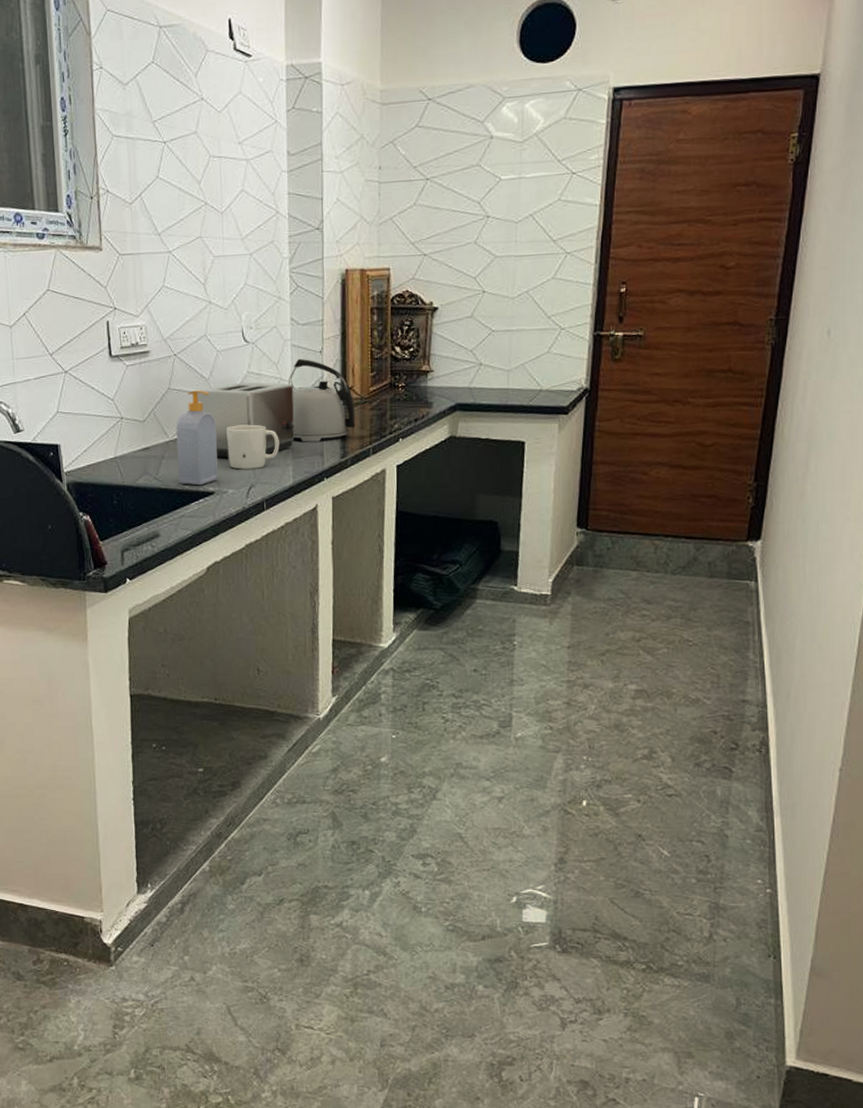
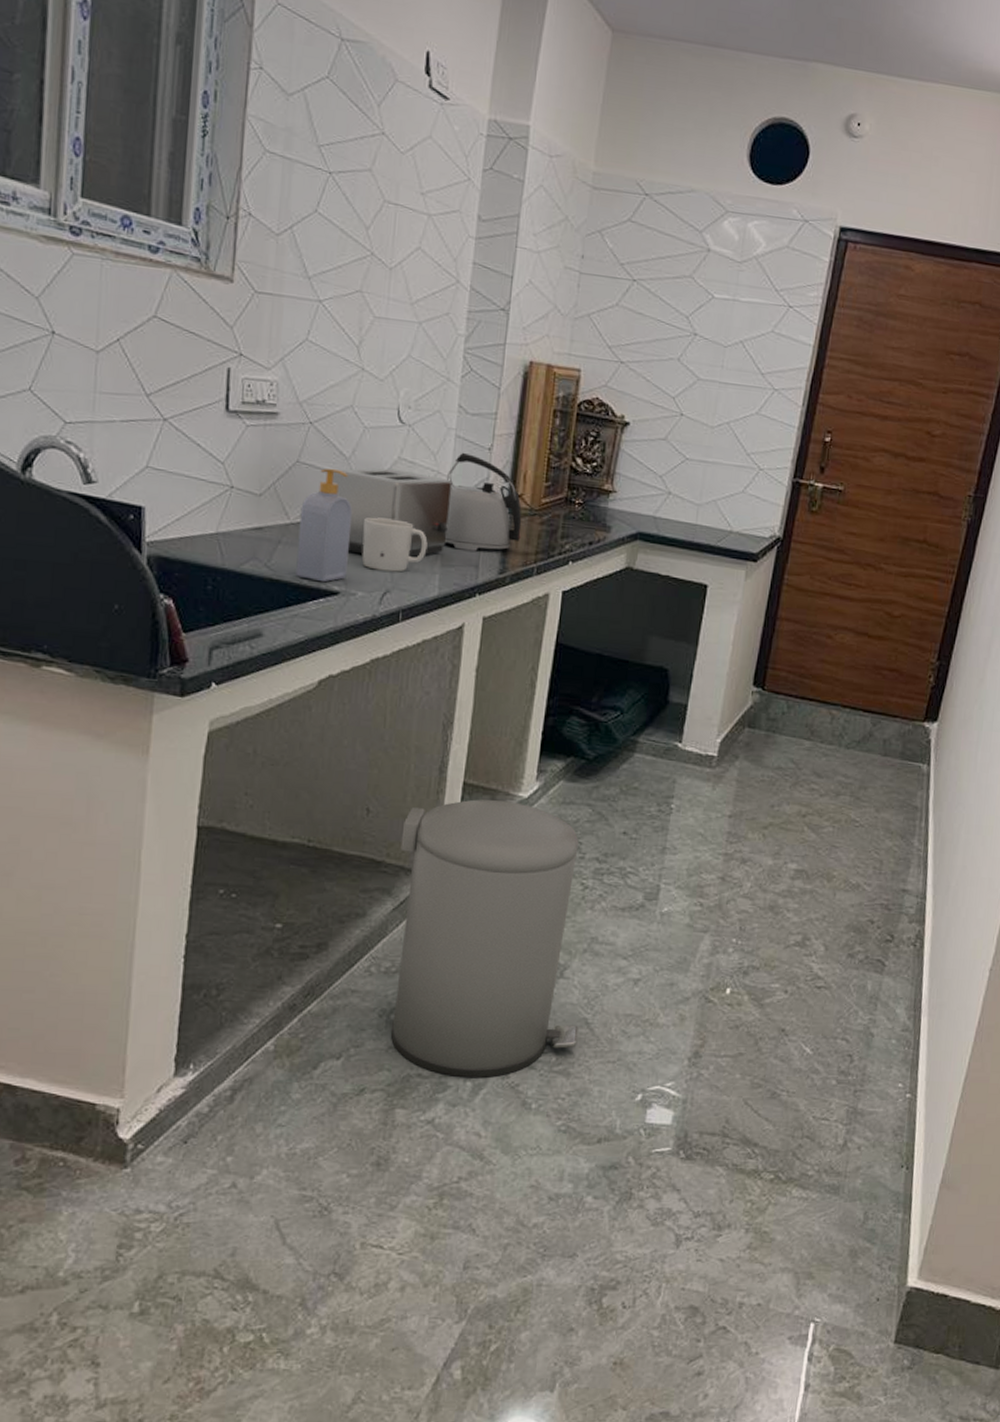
pedal bin: none [287,651,455,888] -> present [390,799,579,1078]

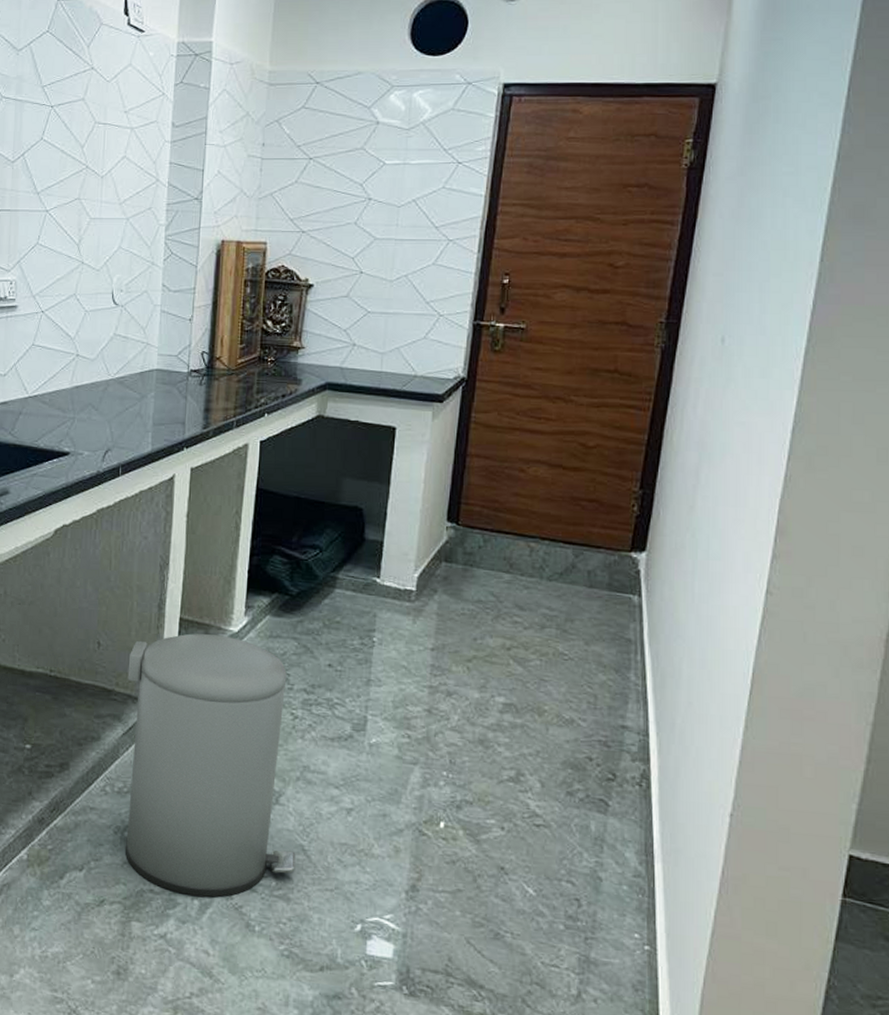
soap bottle: present [296,468,353,583] -> none [34,348,78,445]
toaster: present [331,468,453,557] -> none [60,344,160,419]
mug: present [361,517,428,572] -> none [86,386,141,433]
kettle: present [428,452,522,551] -> none [139,324,221,410]

